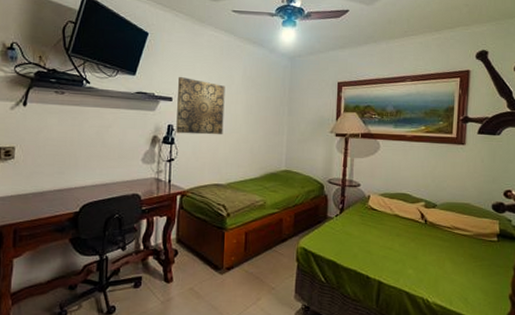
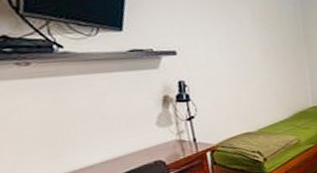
wall art: present [176,77,225,135] -> none [178,26,243,89]

